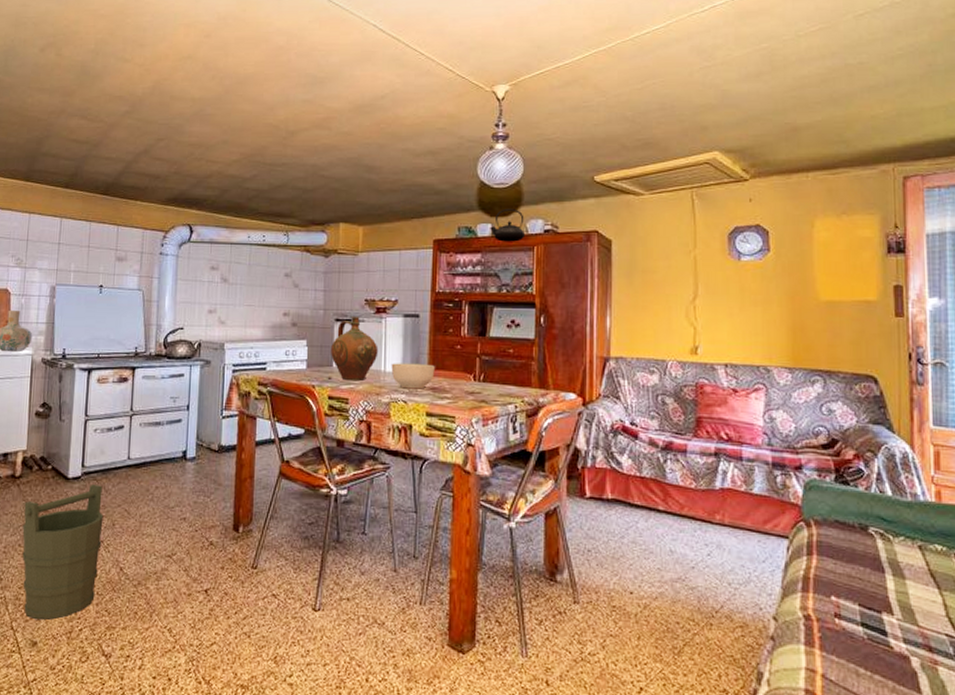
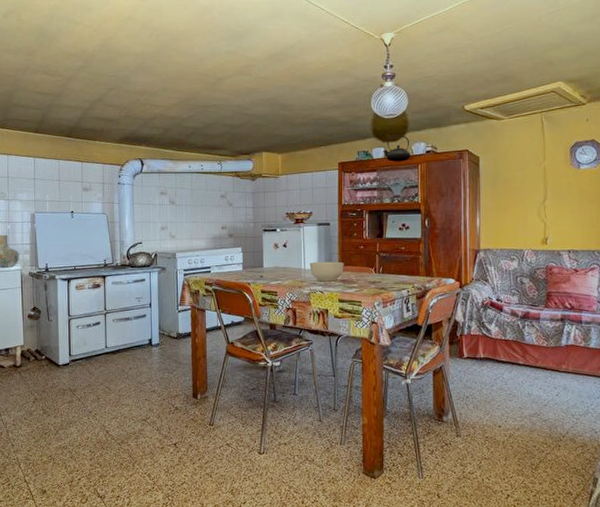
bucket: present [22,483,104,620] -> none [26,368,91,474]
ceramic jug: present [331,317,379,382] -> none [261,227,299,278]

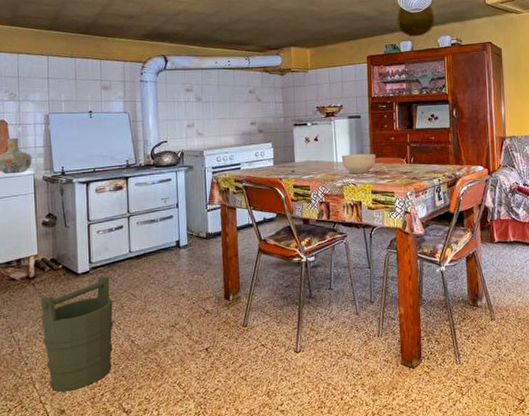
bucket: none [26,368,91,474] -> present [40,276,114,393]
teapot: present [383,134,412,162] -> none [410,28,438,55]

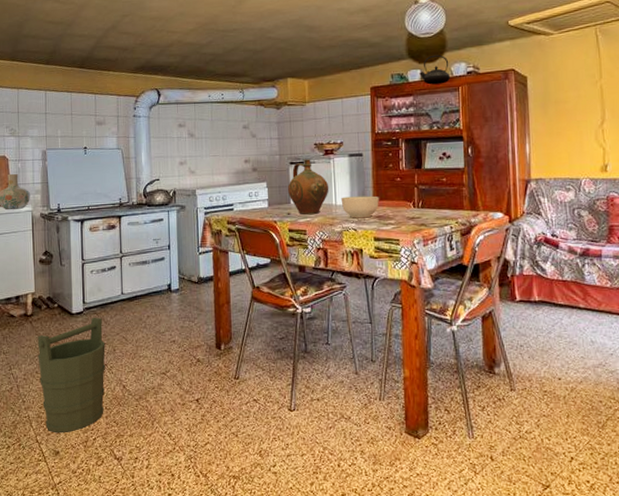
ceramic jug: none [292,121,331,172] -> present [288,159,329,215]
teapot: none [410,28,438,55] -> present [419,54,451,85]

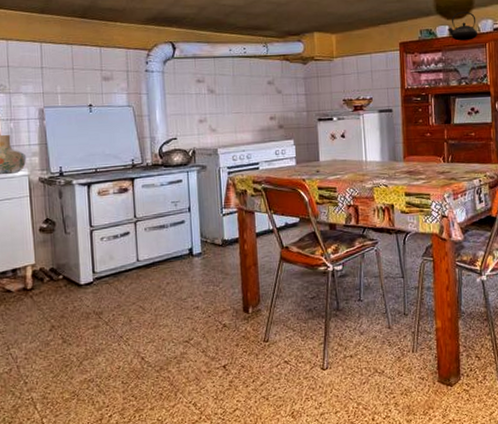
bucket: present [37,317,106,433] -> none [40,287,121,414]
ceramic jug: present [288,159,329,215] -> none [316,115,359,173]
bowl: present [341,195,380,219] -> none [371,151,411,175]

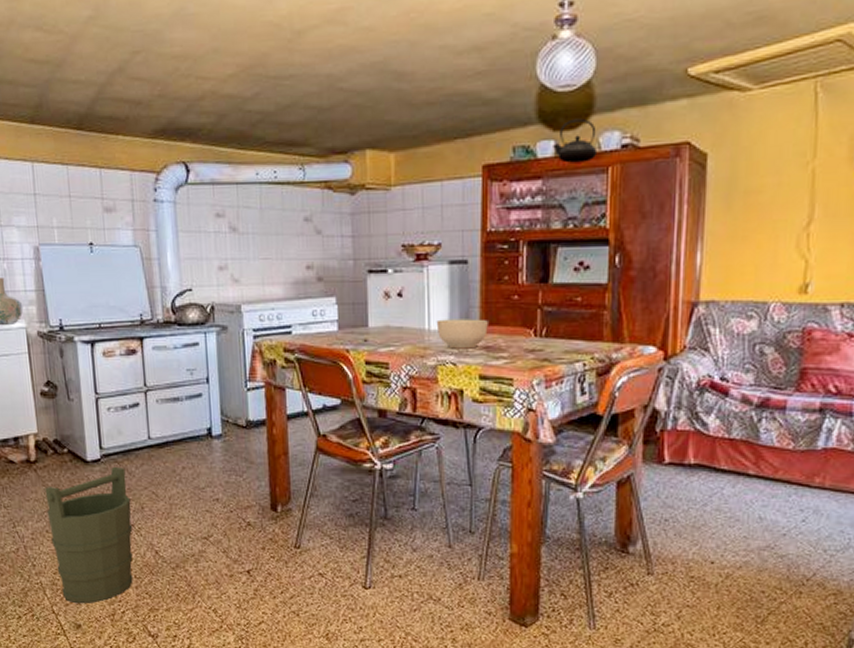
bucket: none [40,287,121,414] -> present [45,466,133,604]
bowl: none [371,151,411,175] -> present [436,319,490,349]

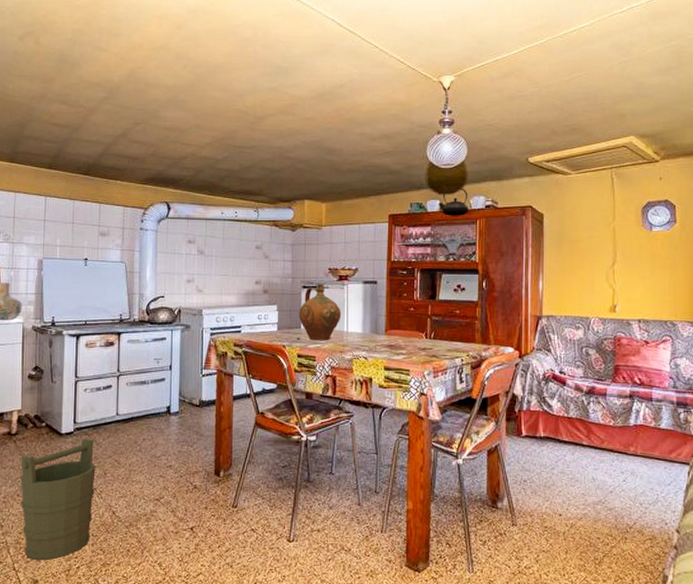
ceramic jug: none [365,266,421,343] -> present [299,284,341,341]
bowl: present [436,319,490,349] -> none [353,324,393,347]

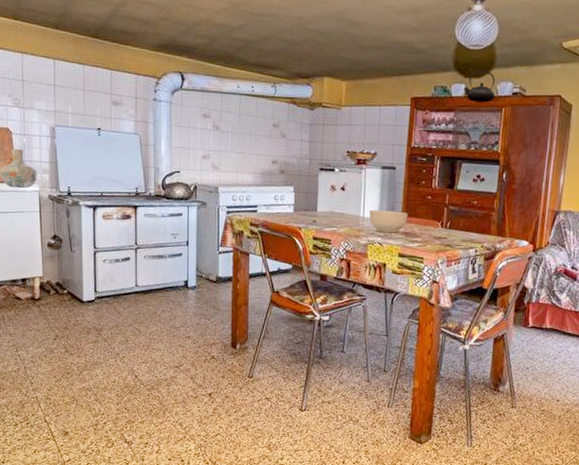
bucket: present [20,438,96,561] -> none [45,306,118,415]
ceramic jug: present [299,284,341,341] -> none [315,167,358,225]
bowl: none [353,324,393,347] -> present [369,209,409,234]

